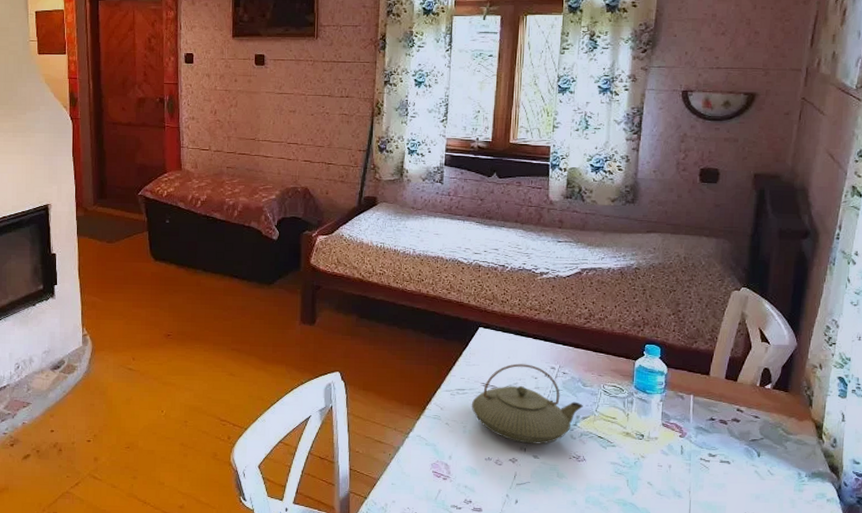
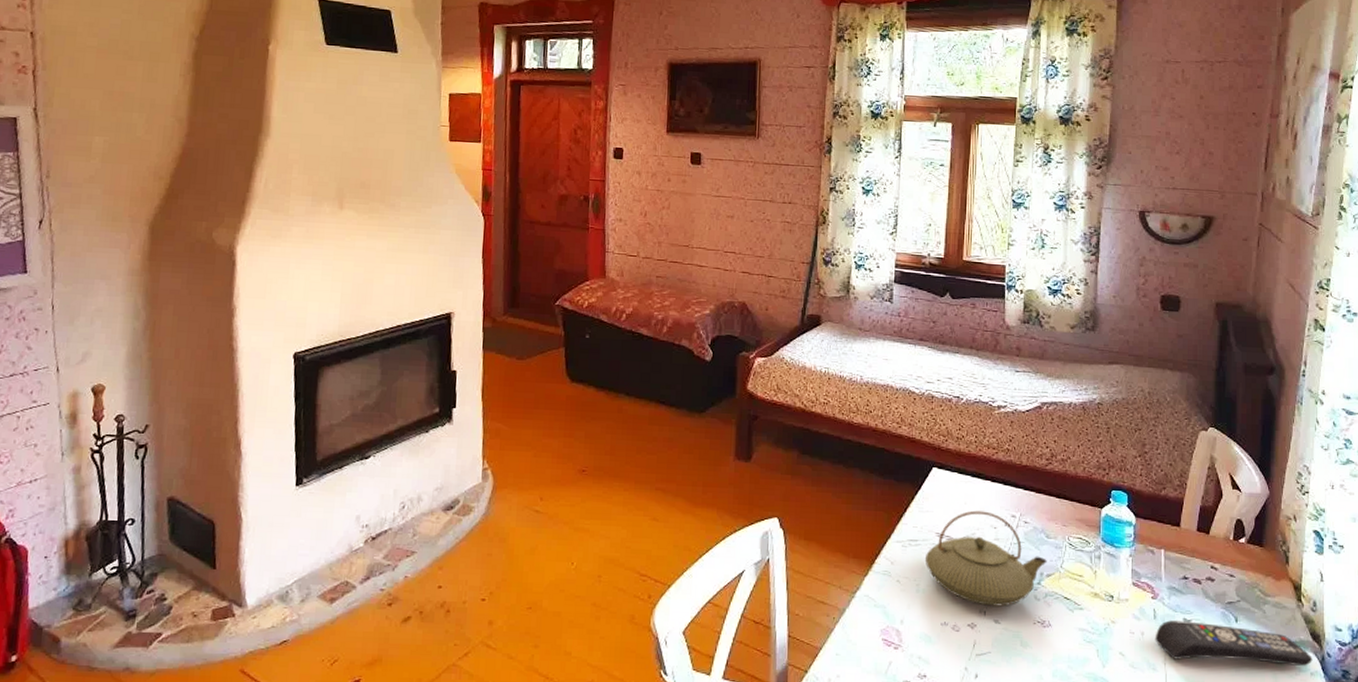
remote control: none [681,455,830,494] -> present [1155,620,1313,666]

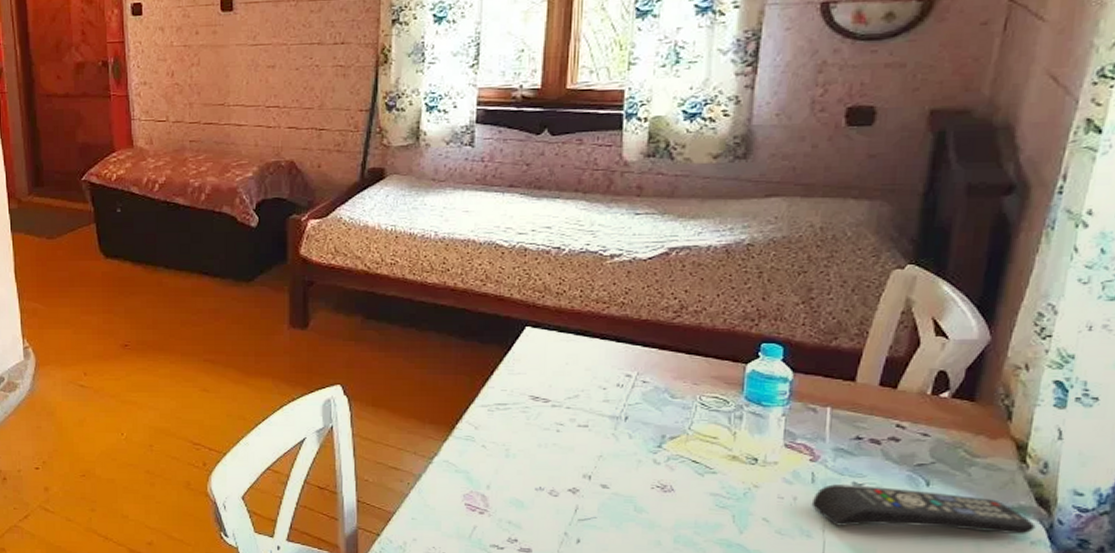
teapot: present [924,510,1047,607] -> none [515,371,671,471]

